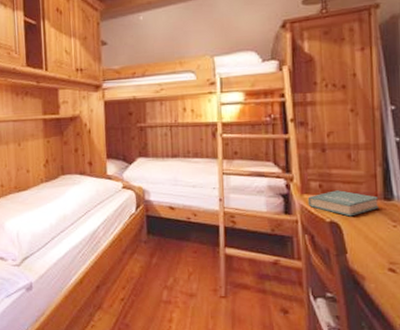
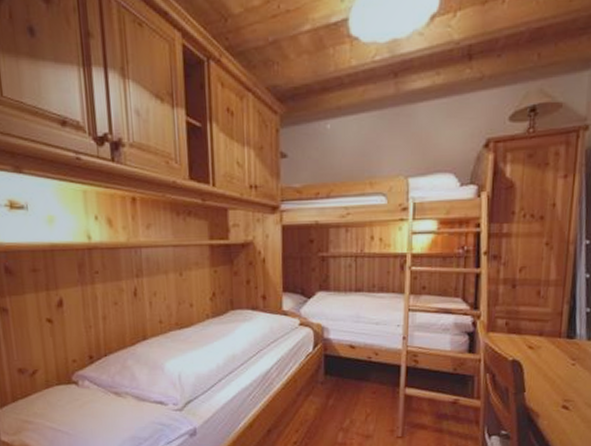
book: present [307,190,380,217] -> none [492,328,562,355]

